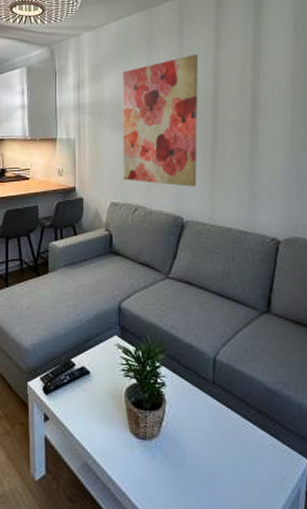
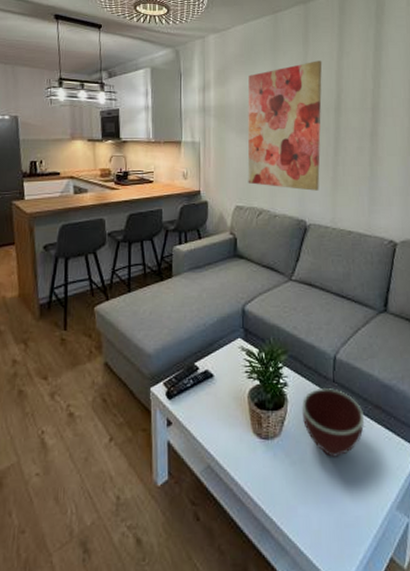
bowl: none [180,390,247,462] -> present [301,388,364,457]

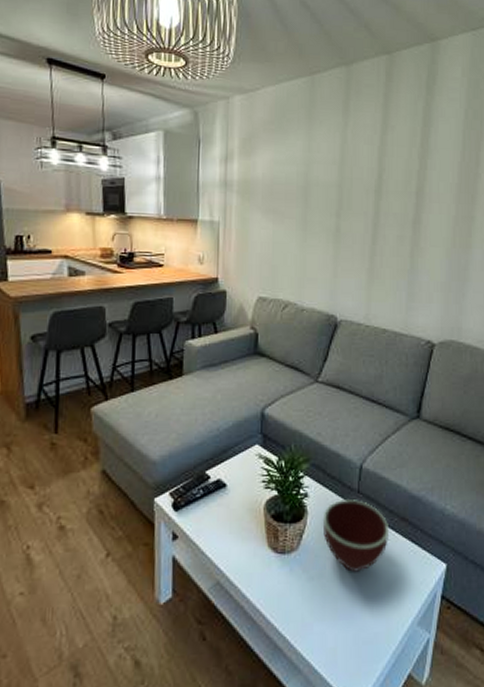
wall art: present [247,61,323,191] -> none [273,133,364,283]

